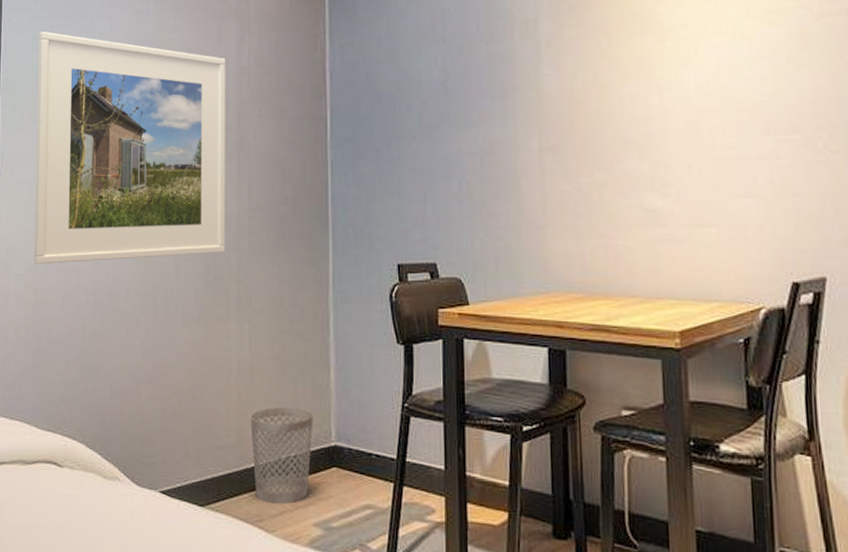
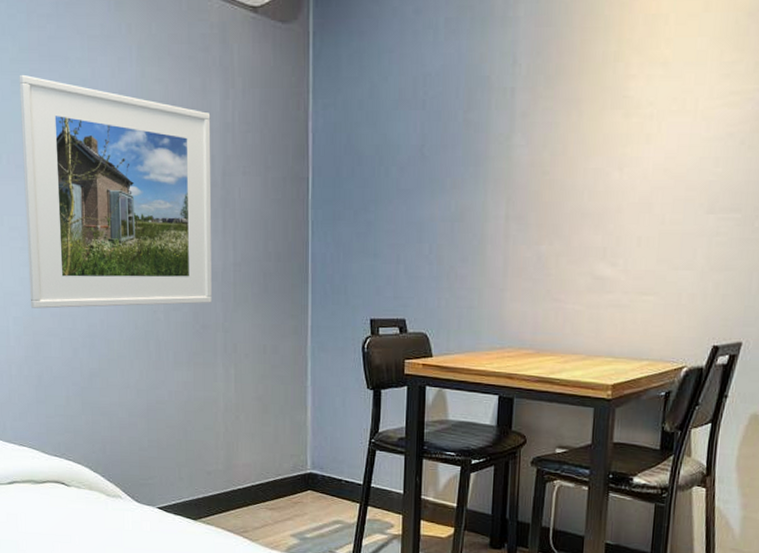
wastebasket: present [250,406,313,504] -> none [236,440,292,519]

